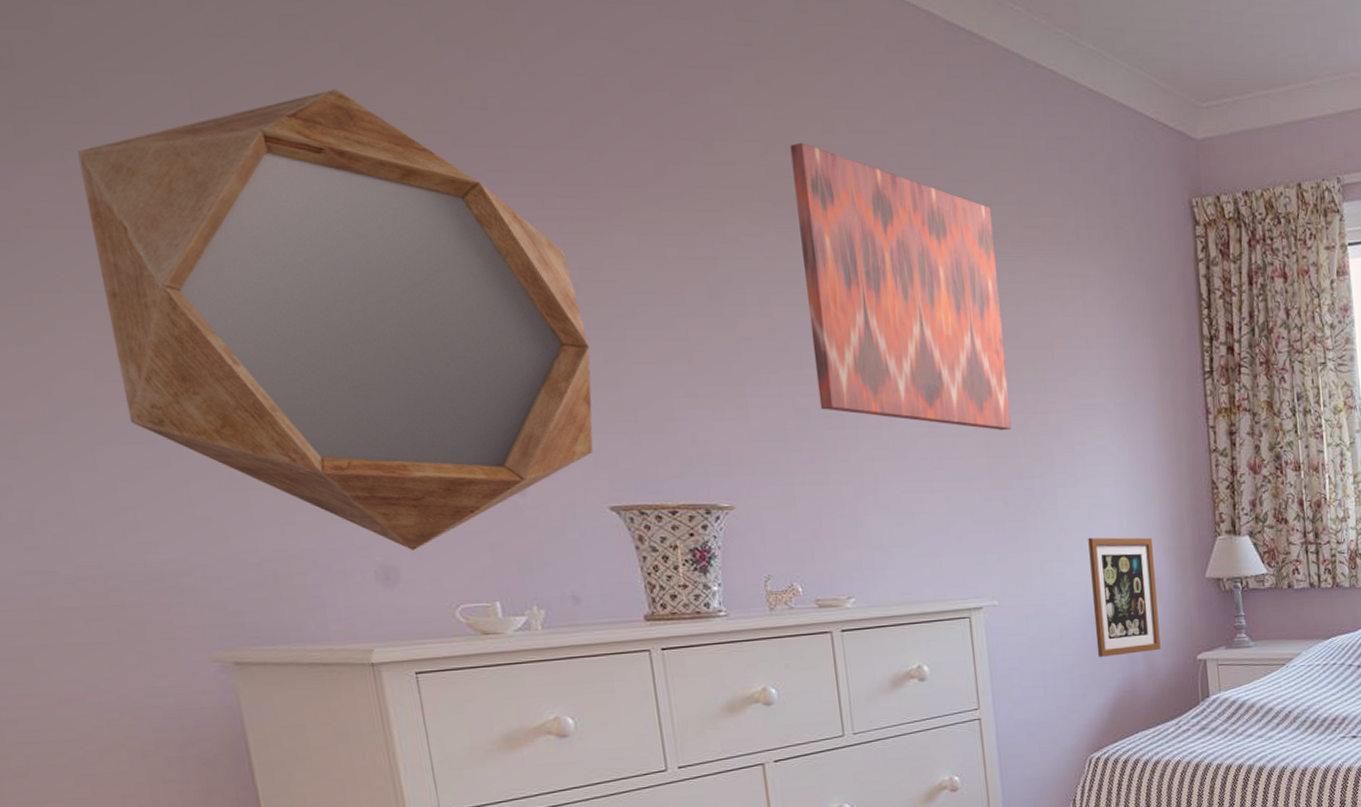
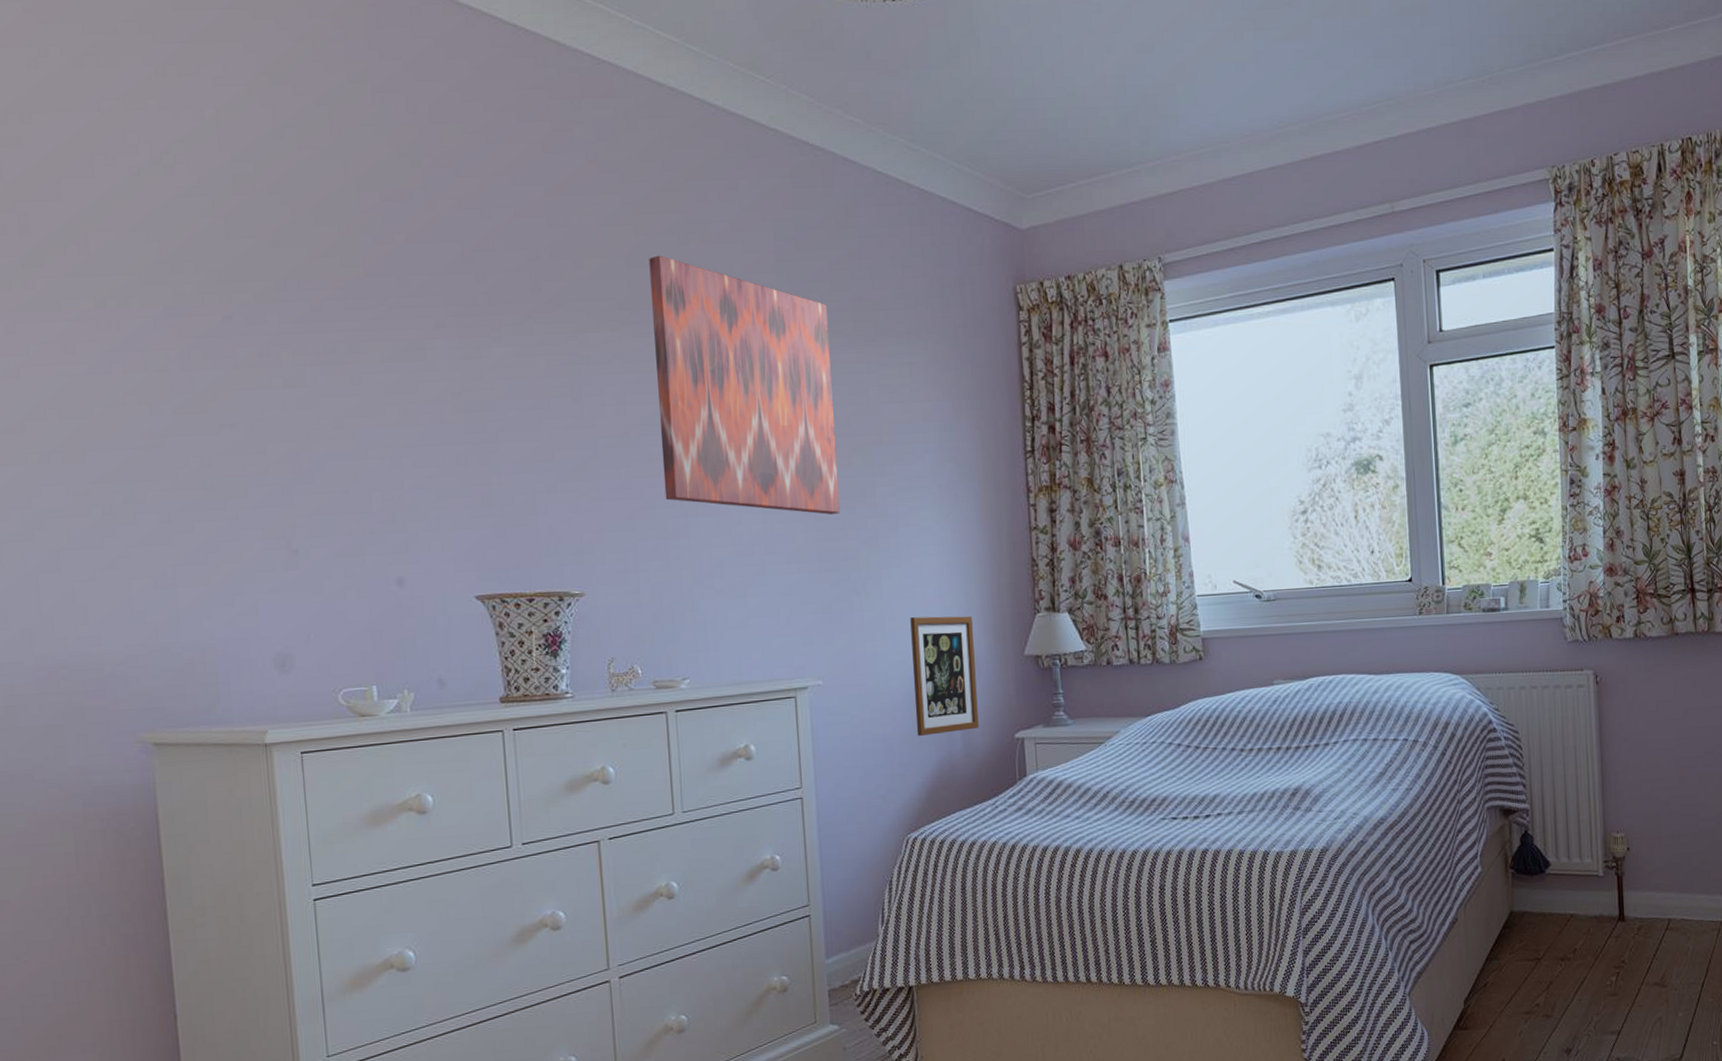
home mirror: present [77,88,594,551] -> none [70,234,467,639]

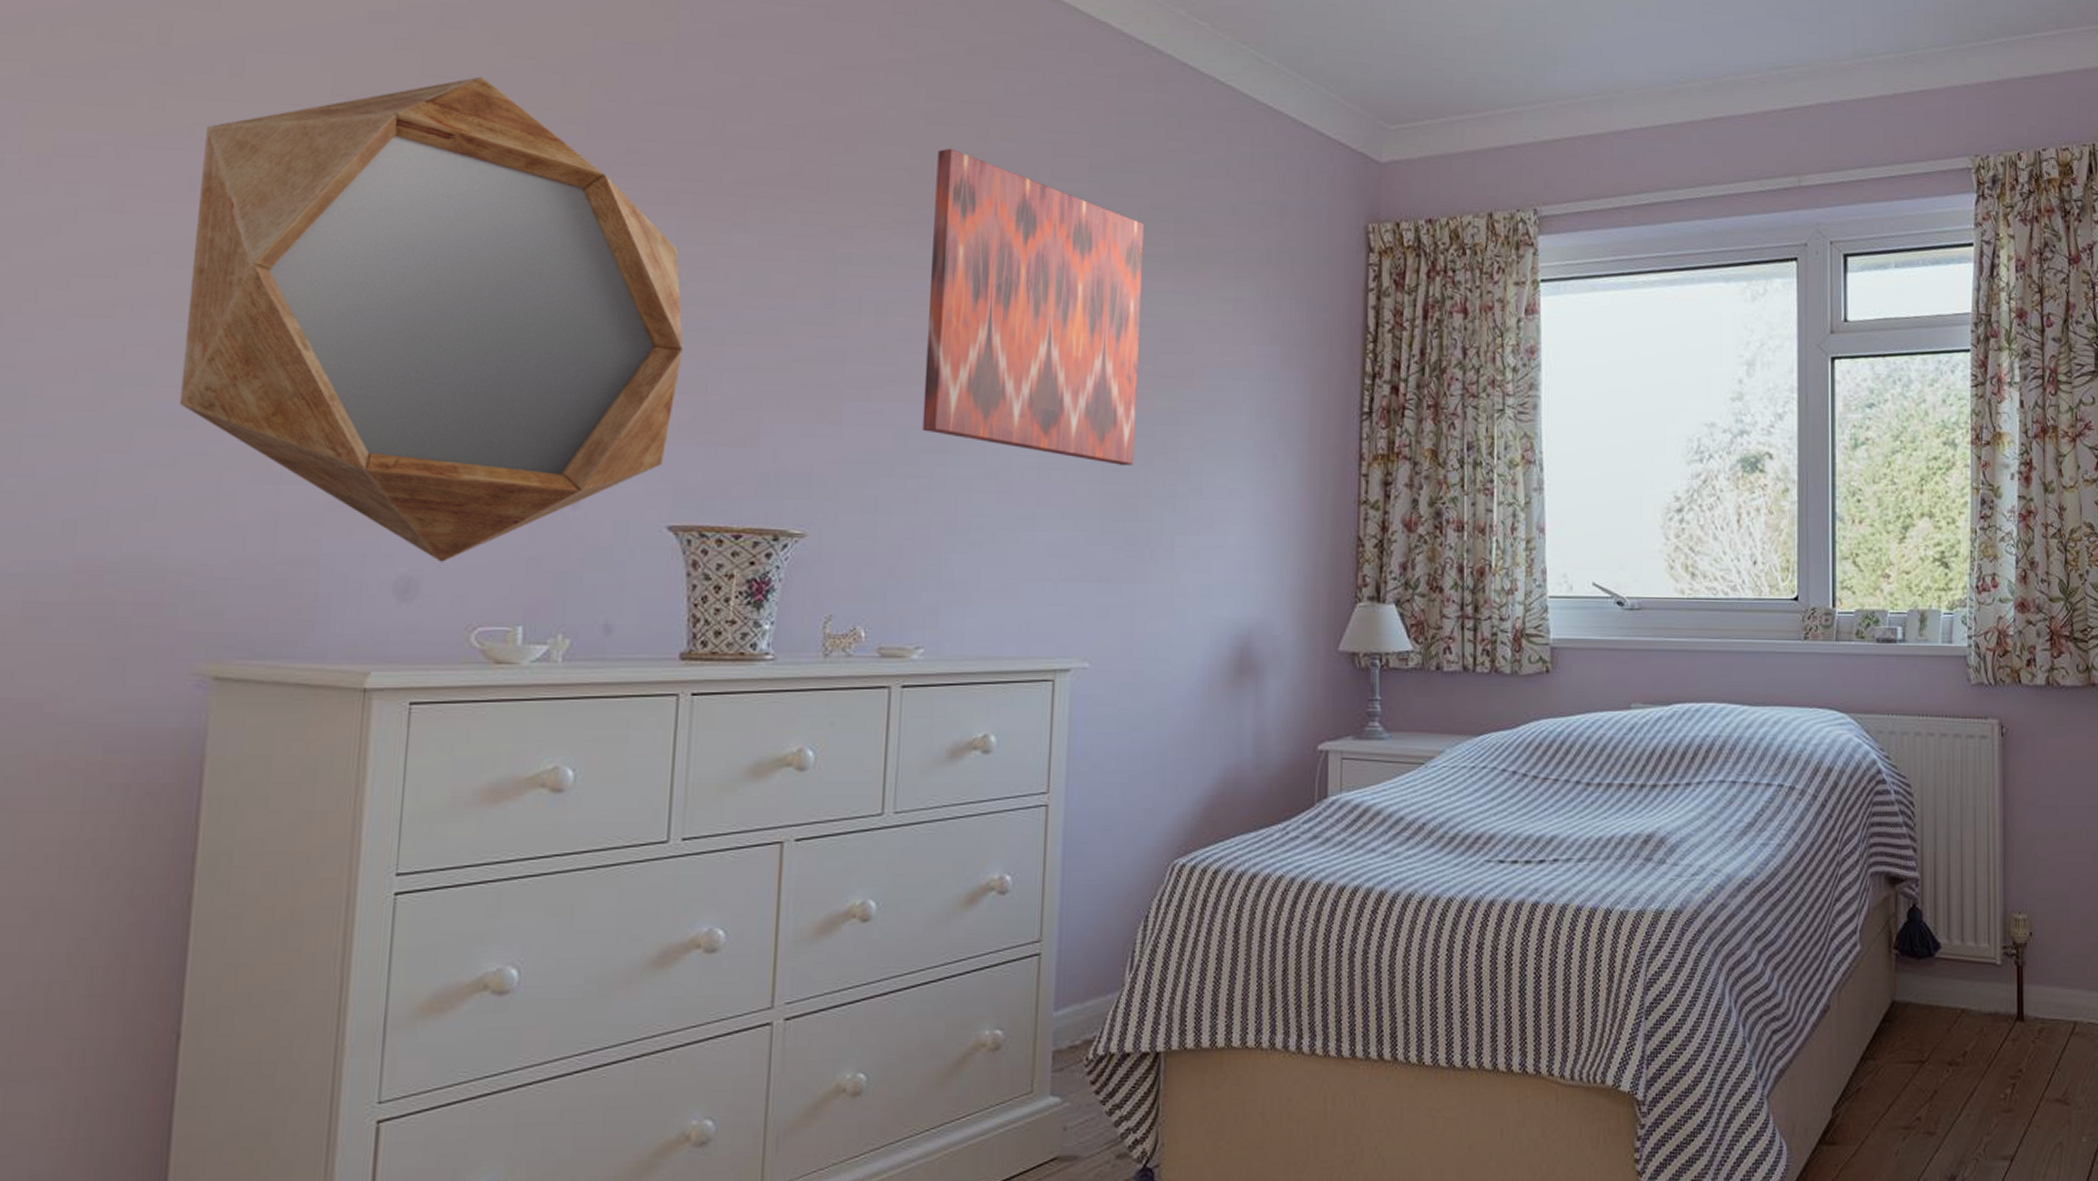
home mirror: none [70,234,467,639] -> present [179,76,683,562]
picture frame: present [910,616,979,736] -> none [1198,594,1281,739]

